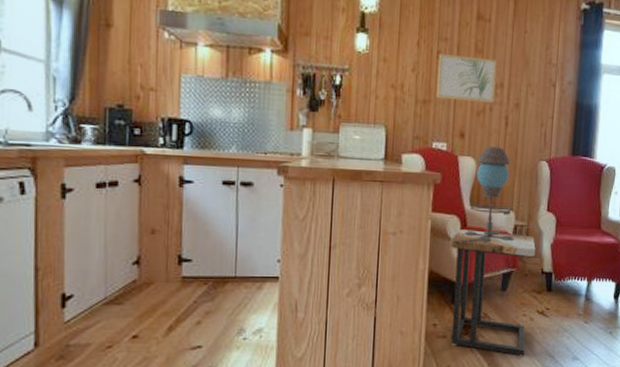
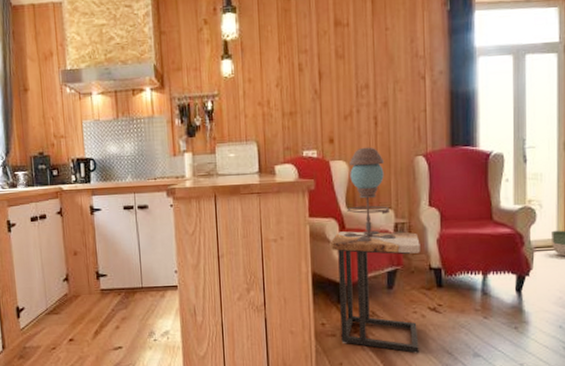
wall art: present [436,54,497,103] -> none [300,62,361,109]

